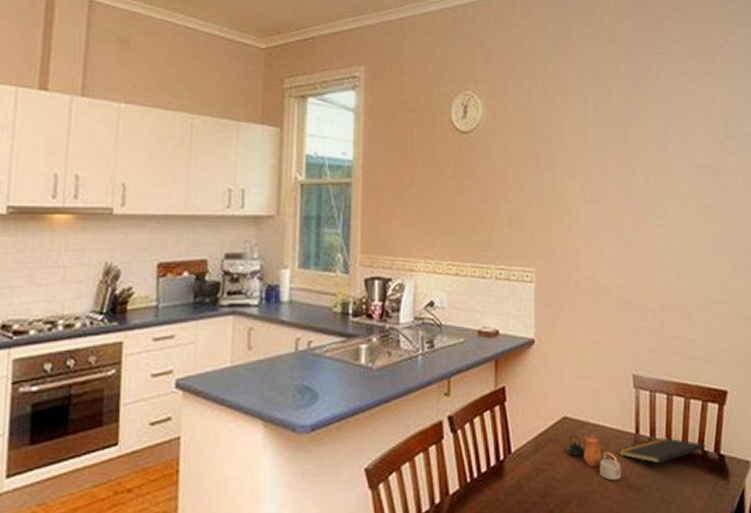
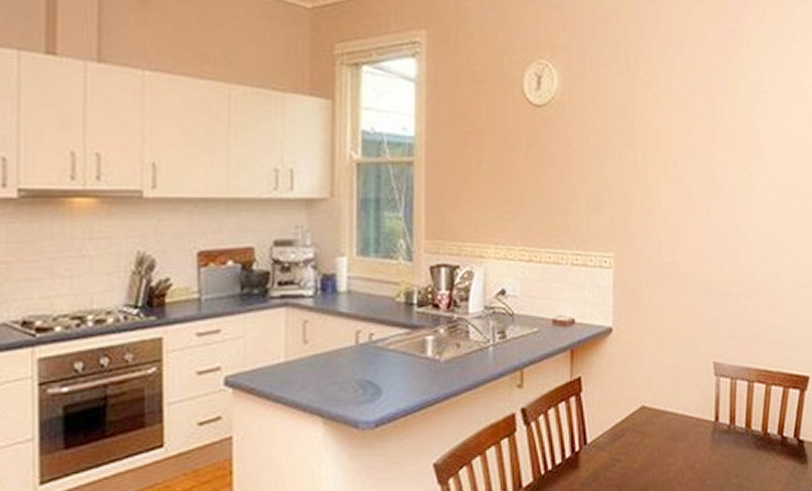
teapot: present [565,434,622,481] -> none [642,423,700,469]
notepad: present [618,437,706,464] -> none [697,424,785,450]

